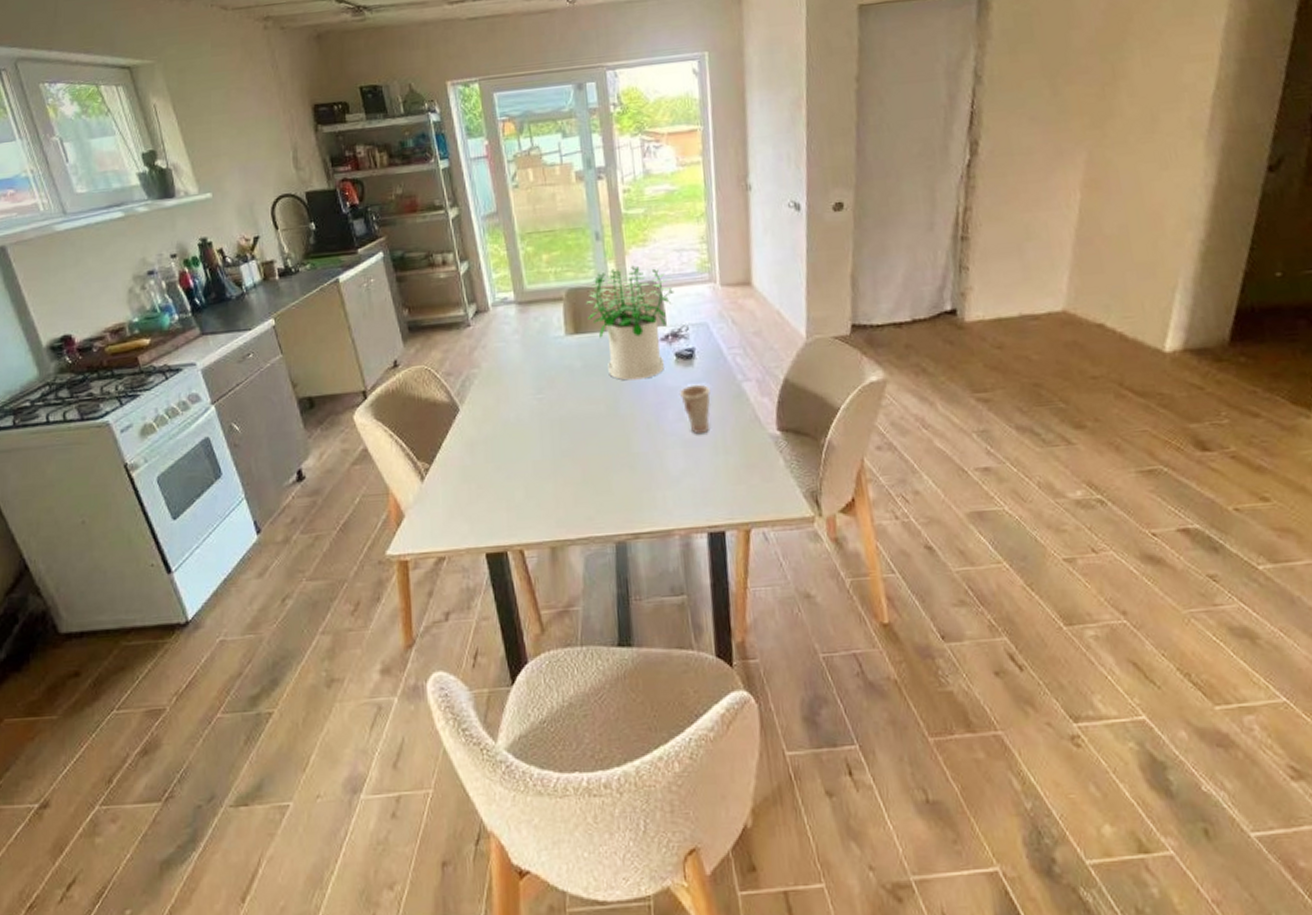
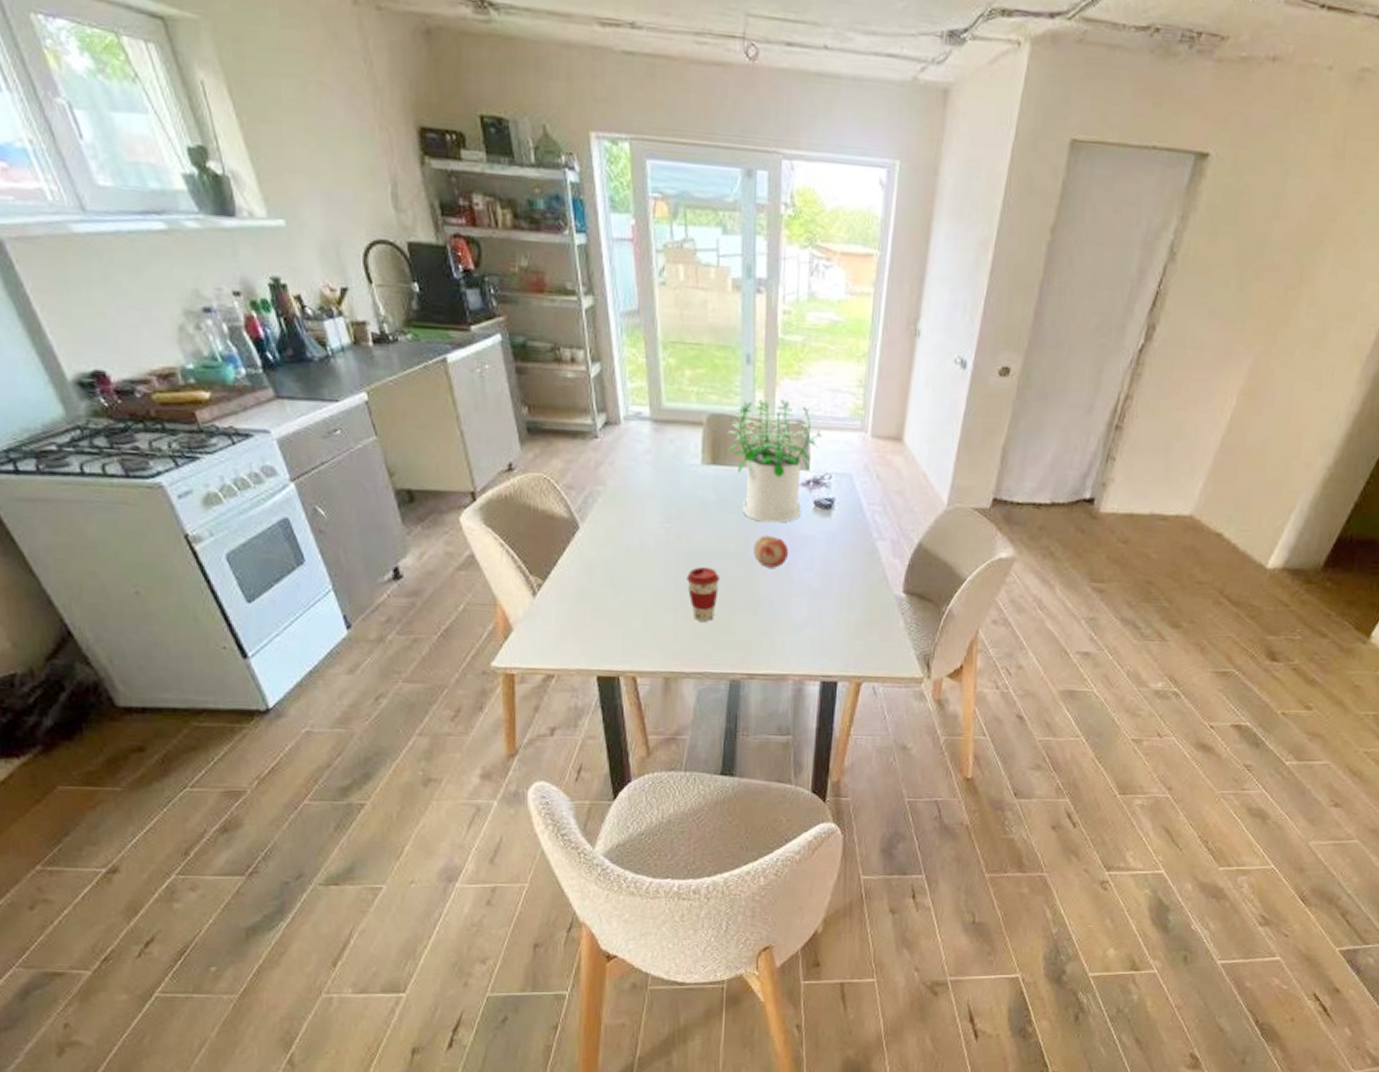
coffee cup: none [562,431,595,485] -> present [687,567,721,622]
fruit: none [623,392,657,424] -> present [754,535,788,568]
cup: present [679,384,711,433] -> none [812,536,844,586]

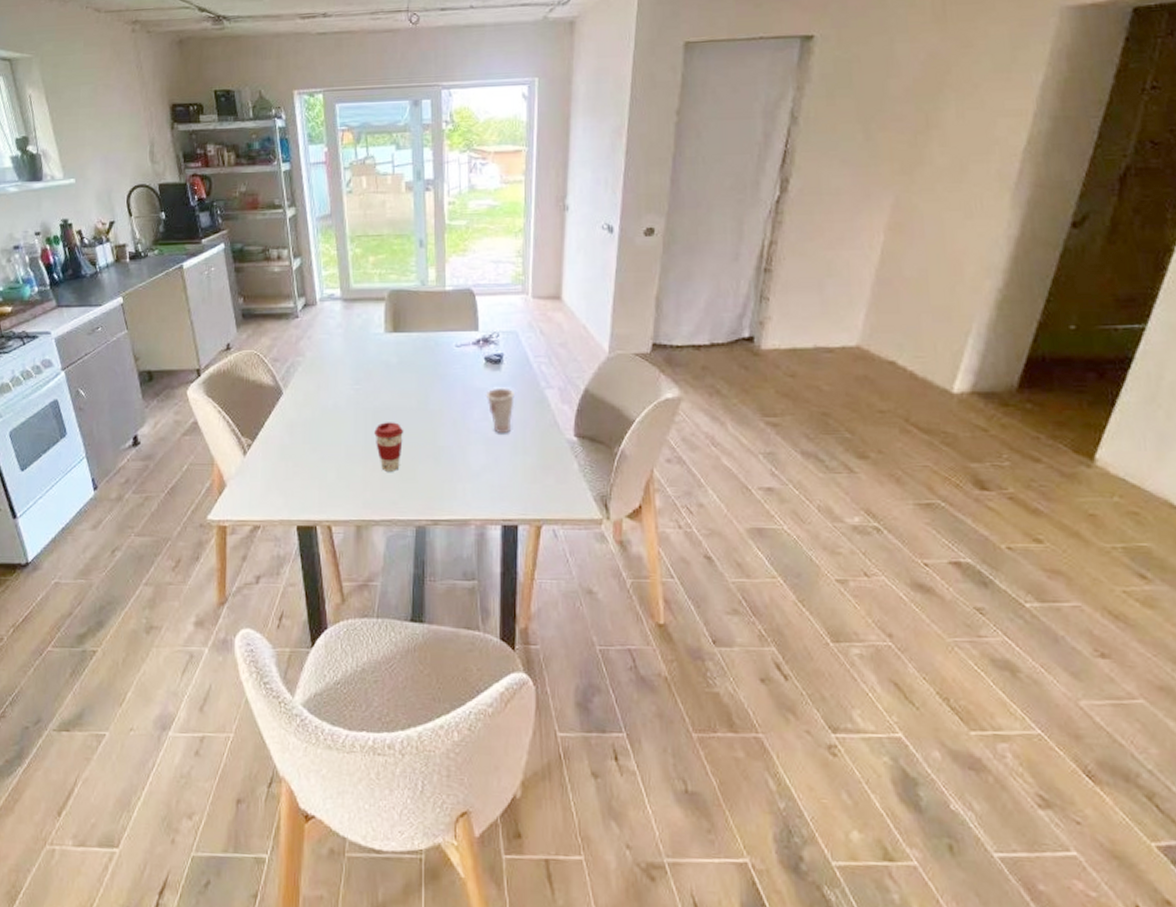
potted plant: present [727,399,823,523] -> none [406,273,489,379]
fruit: present [754,535,788,568] -> none [433,390,463,419]
cup: none [812,536,844,586] -> present [485,387,515,433]

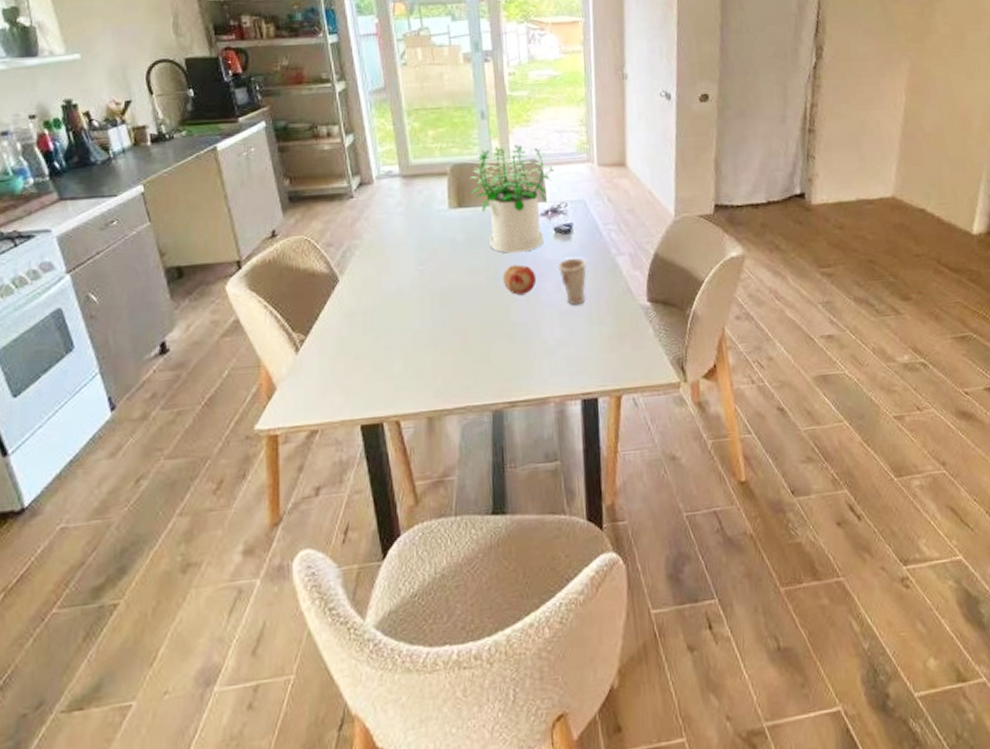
coffee cup: present [374,422,404,472] -> none [443,302,475,356]
potted plant: none [406,273,489,379] -> present [470,144,555,253]
fruit: none [433,390,463,419] -> present [503,264,536,295]

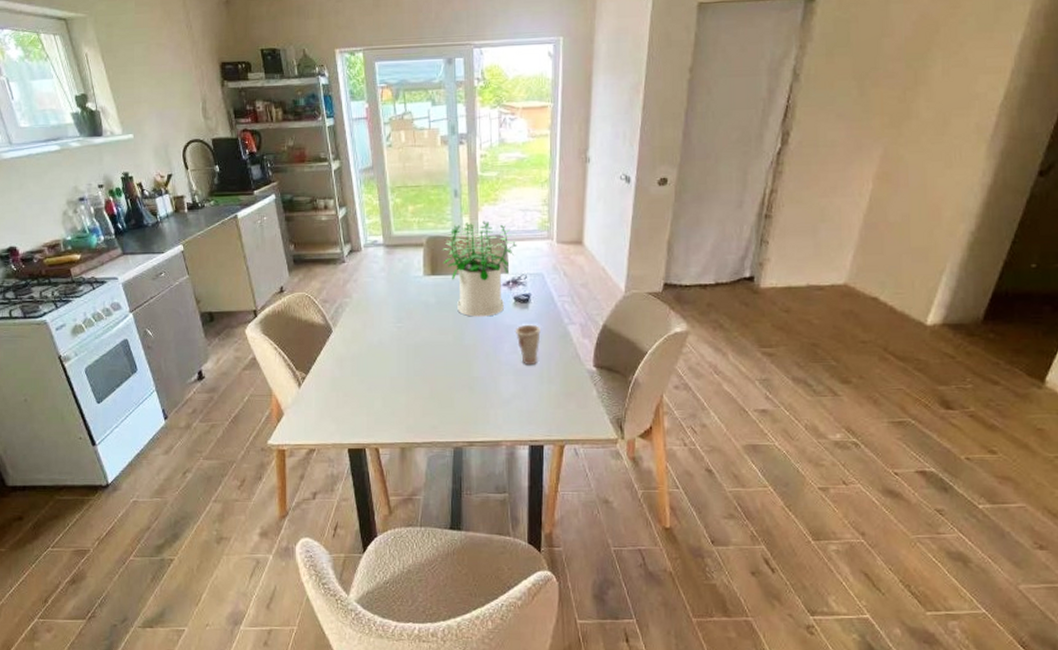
fruit: present [503,264,536,295] -> none [468,327,495,353]

